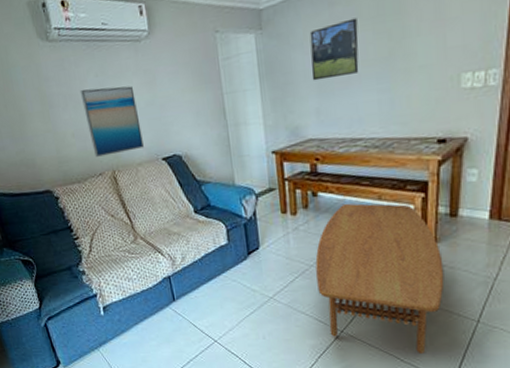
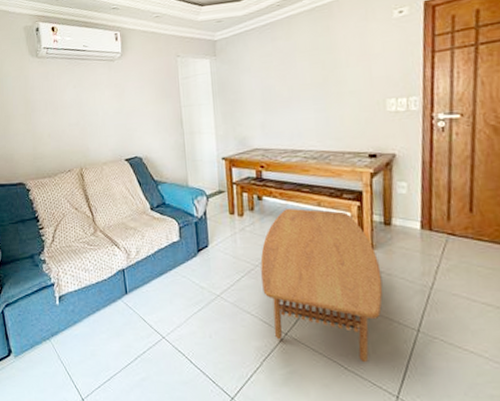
wall art: present [80,85,144,157] -> none [59,96,110,155]
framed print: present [309,17,359,81] -> none [256,50,298,100]

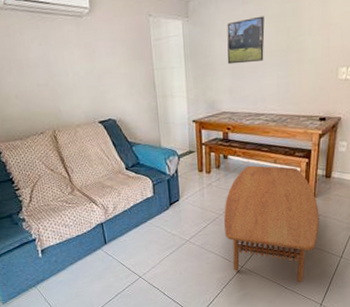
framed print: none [256,50,298,100] -> present [227,16,265,65]

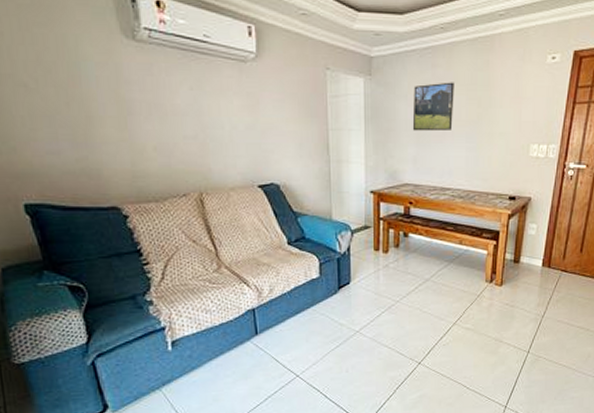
coffee table: present [224,165,319,283] -> none [401,246,506,382]

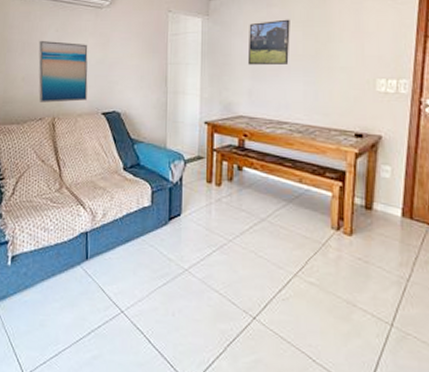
wall art: none [169,100,239,176] -> present [38,40,88,103]

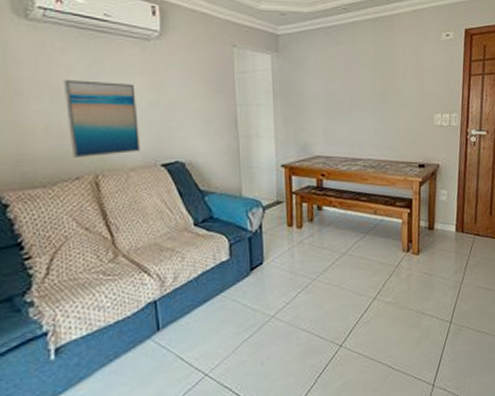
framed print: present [247,19,290,66] -> none [320,57,360,105]

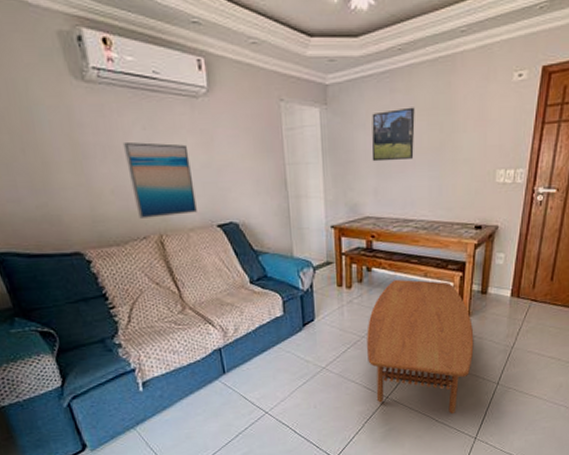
coffee table: none [318,217,426,360] -> present [367,279,474,415]
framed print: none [320,57,360,105] -> present [371,107,415,162]

